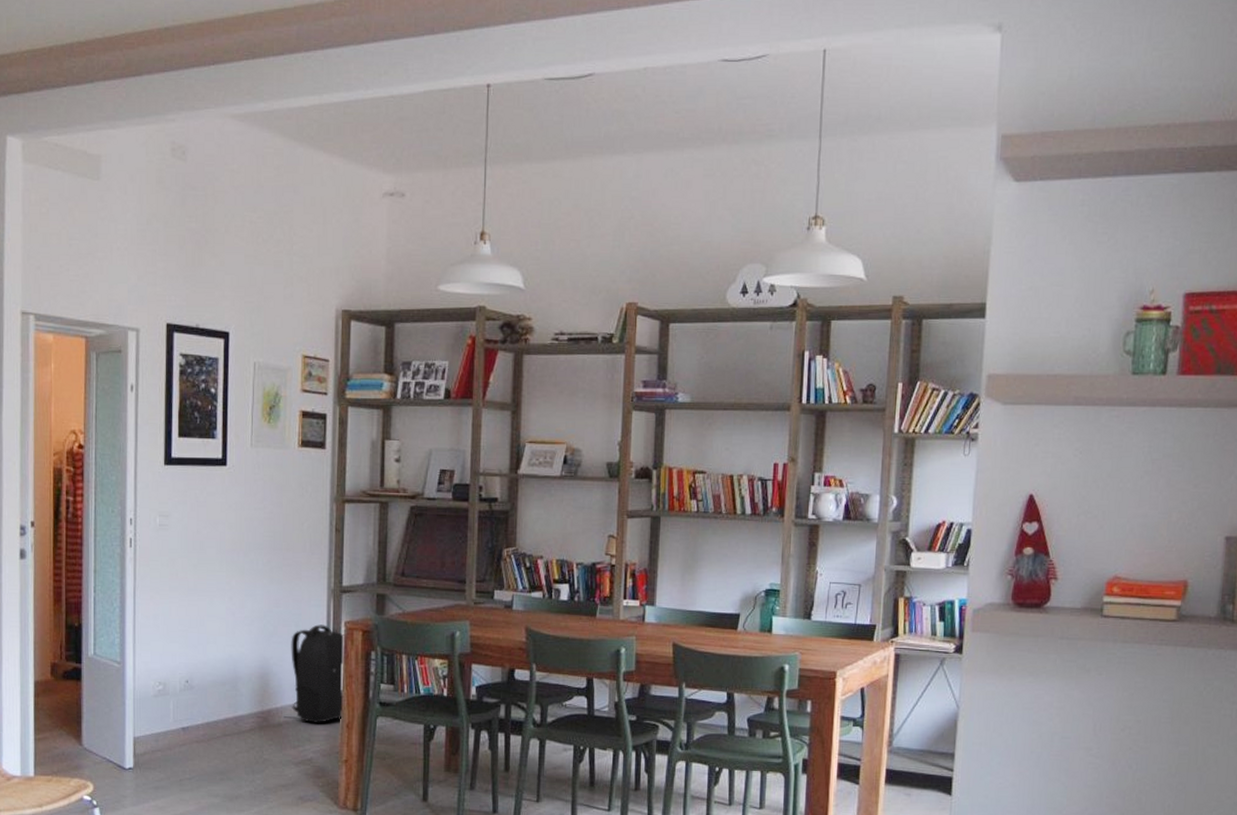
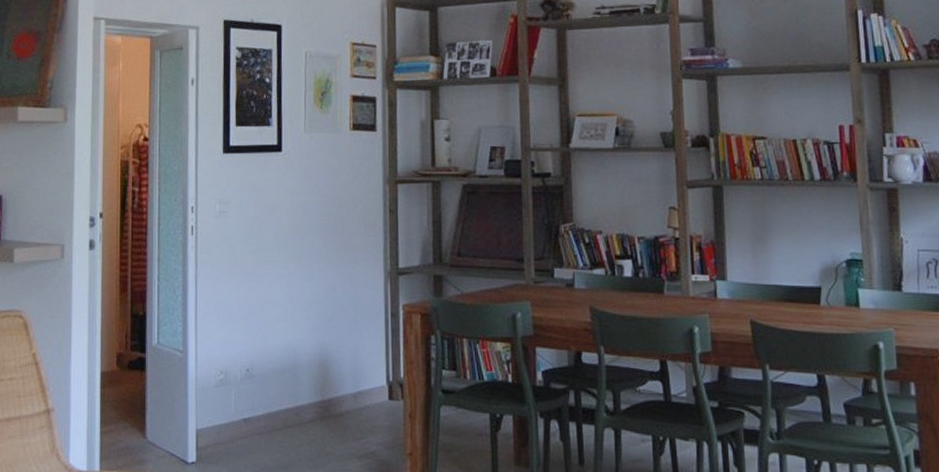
backpack: present [283,624,344,723] -> none [345,308,405,413]

